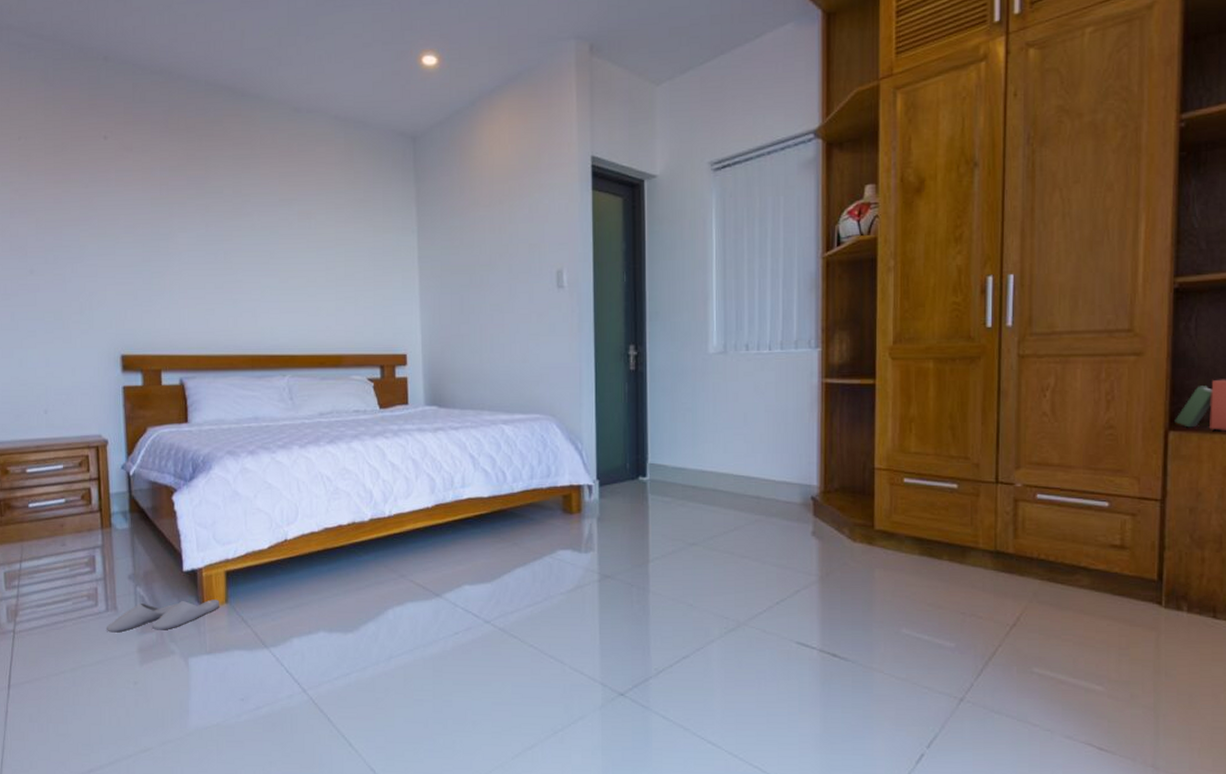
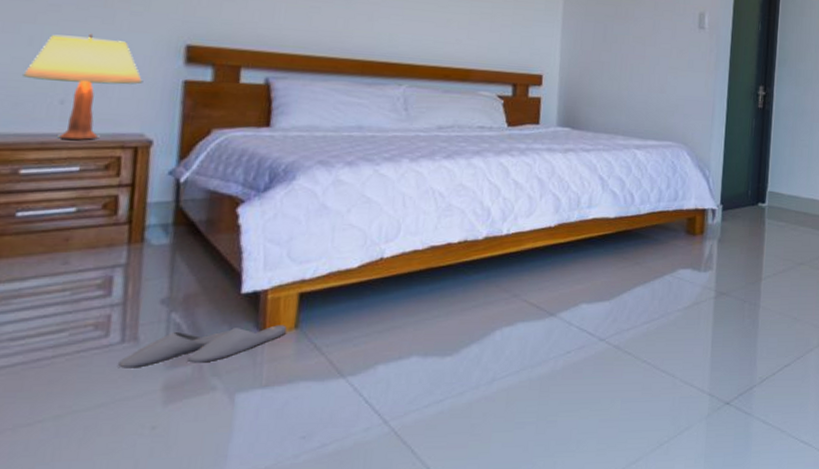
table lamp: none [19,352,96,443] -> present [22,33,143,141]

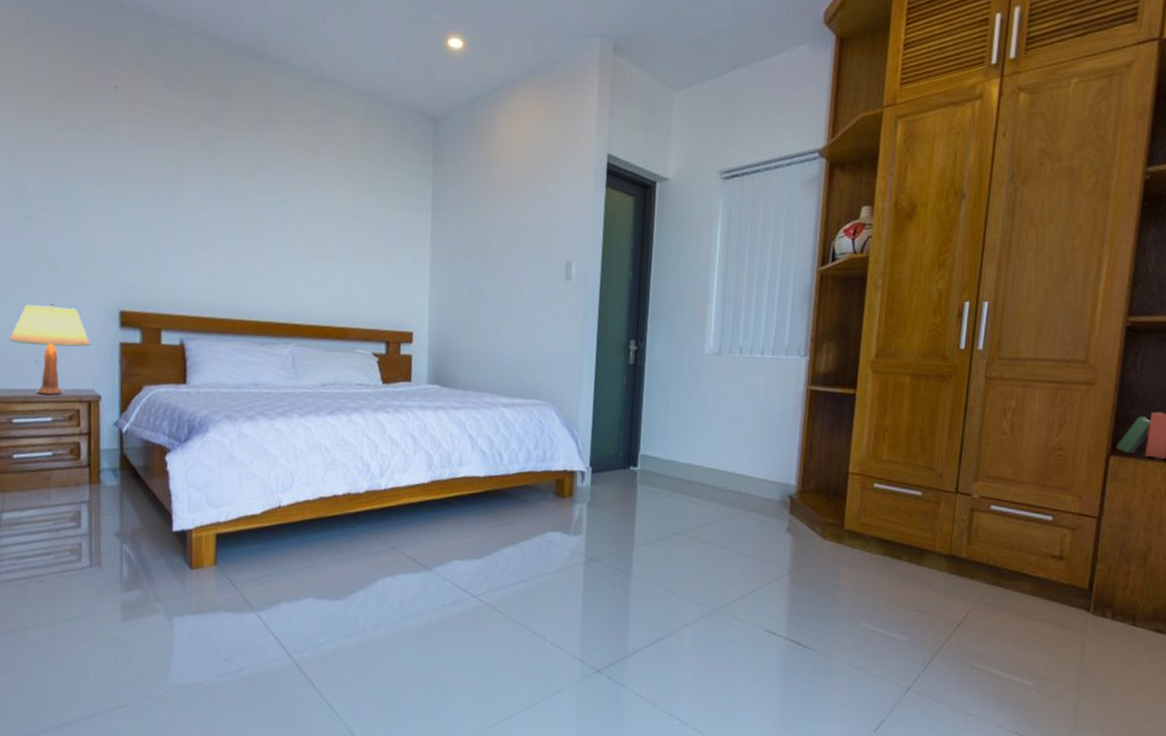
slippers: present [118,325,287,368] -> none [89,560,208,589]

